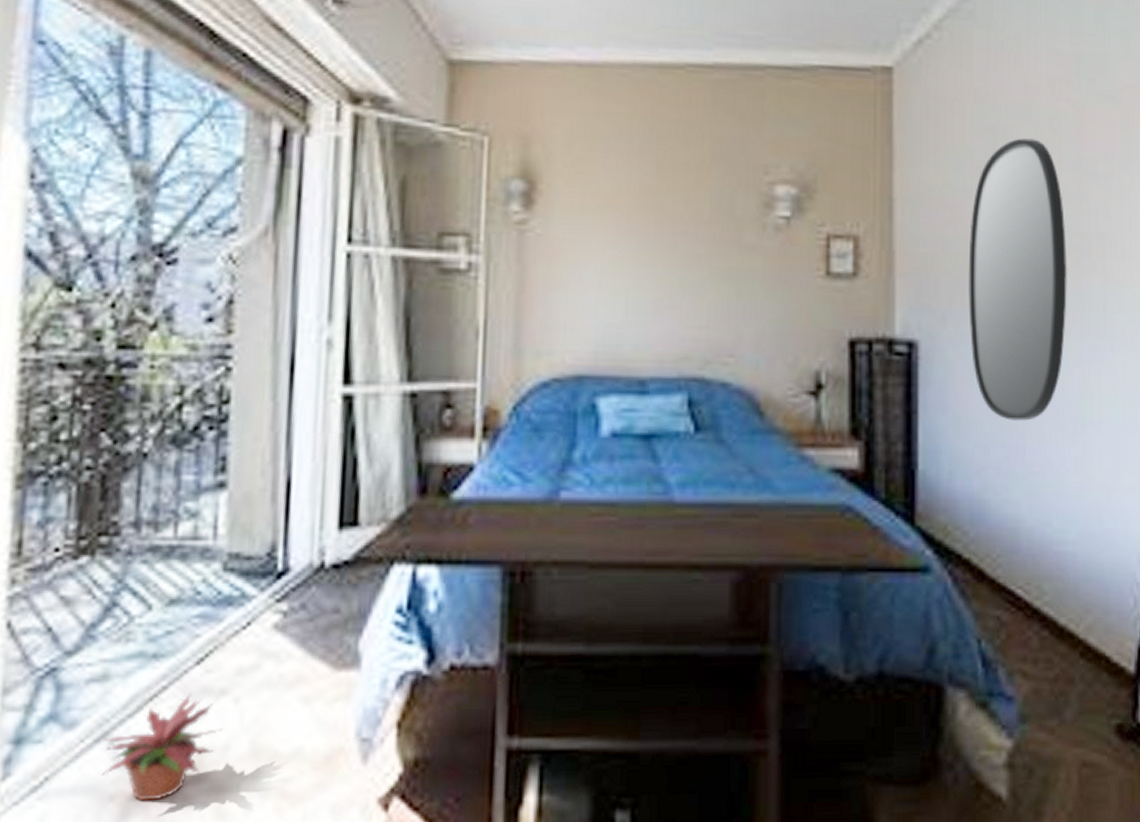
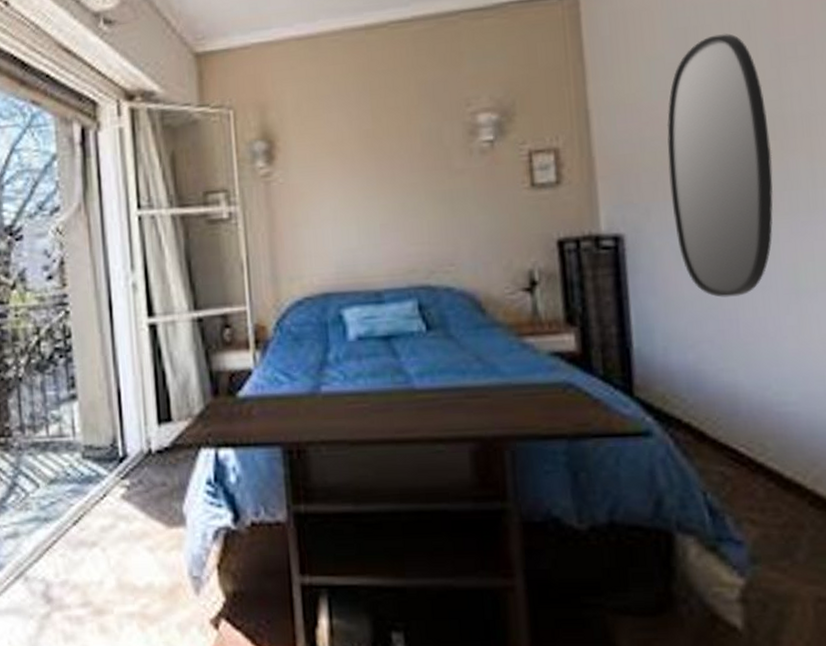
potted plant: present [101,692,223,802] -> none [21,545,97,619]

